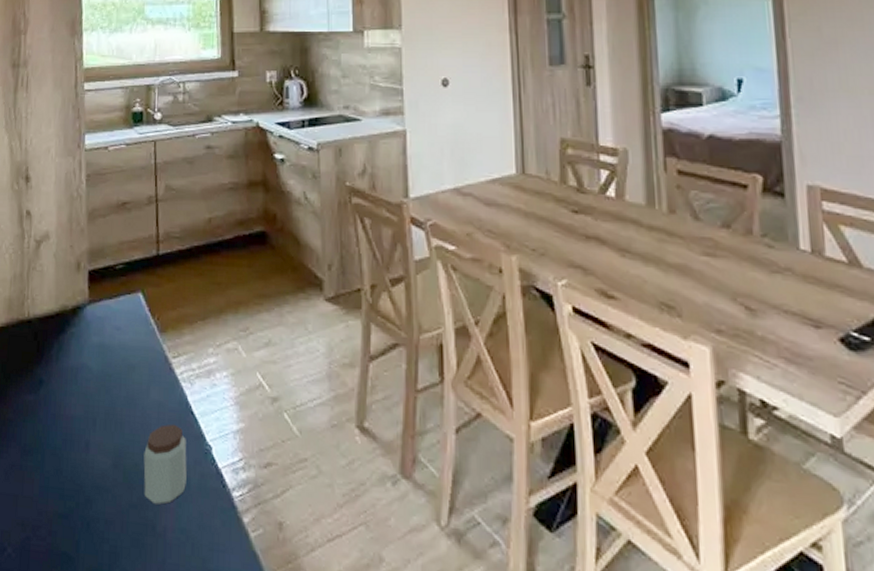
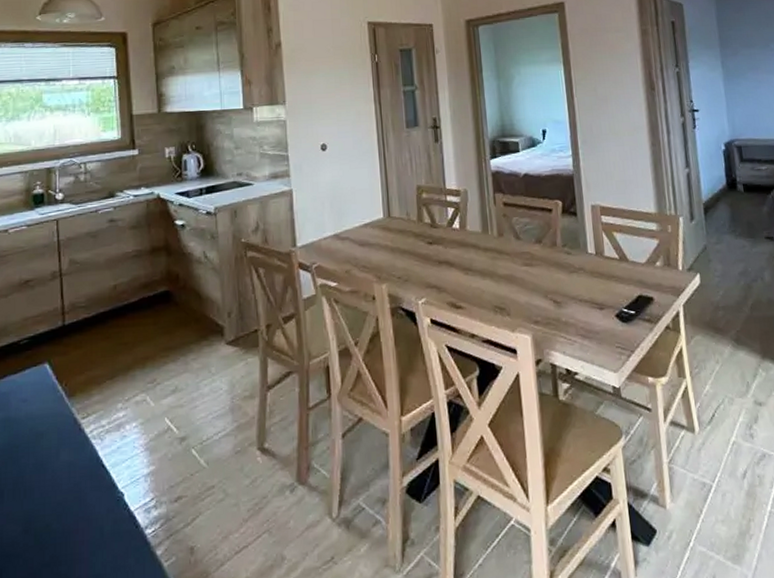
peanut butter: present [143,423,187,505] -> none [55,479,99,558]

